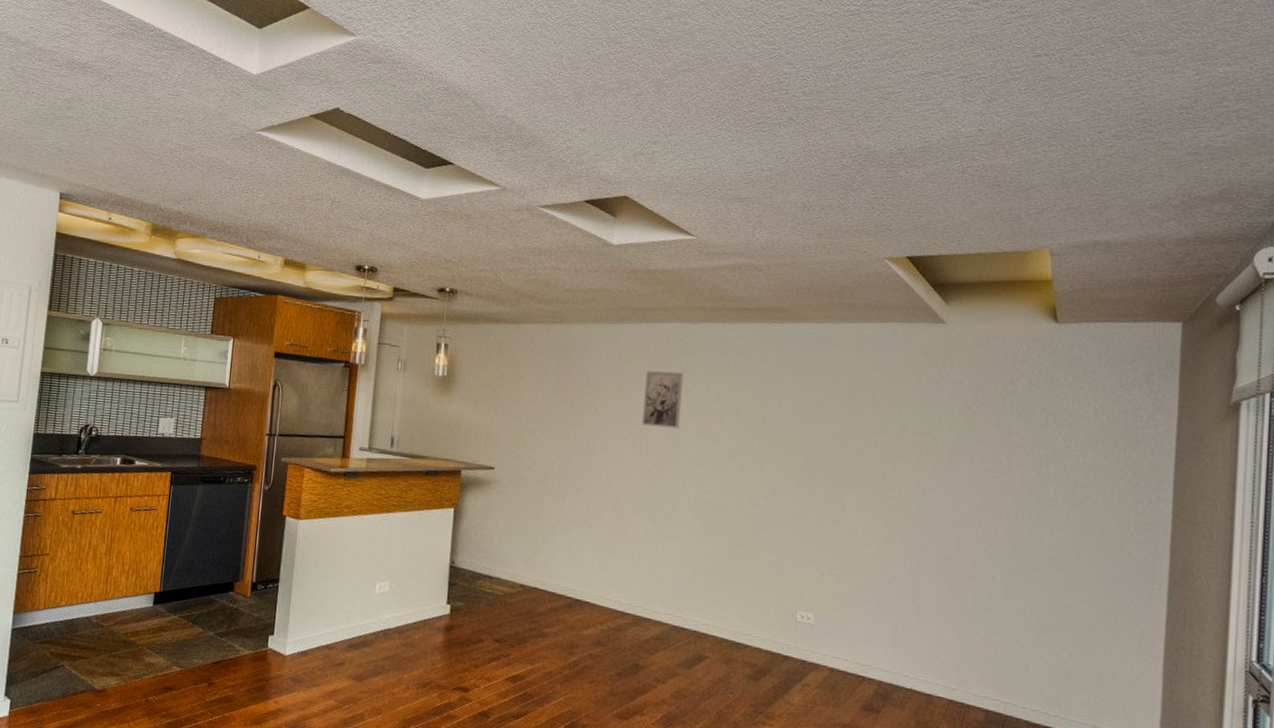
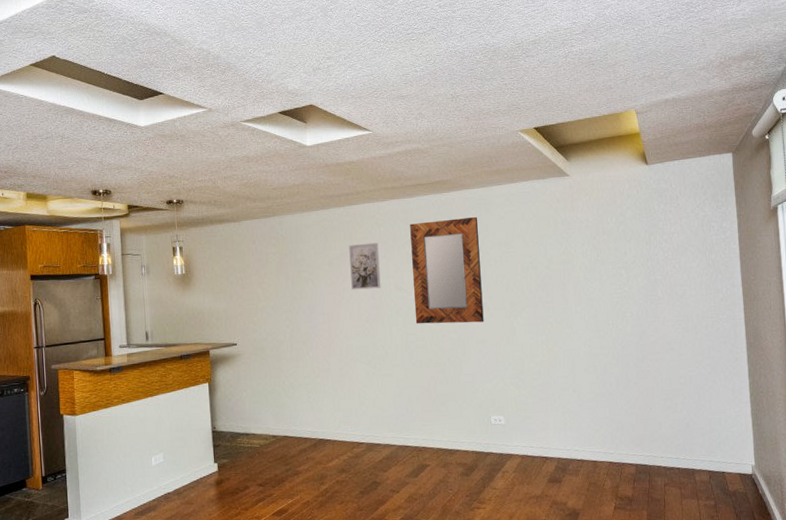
home mirror: none [716,355,816,491] -> present [410,216,484,324]

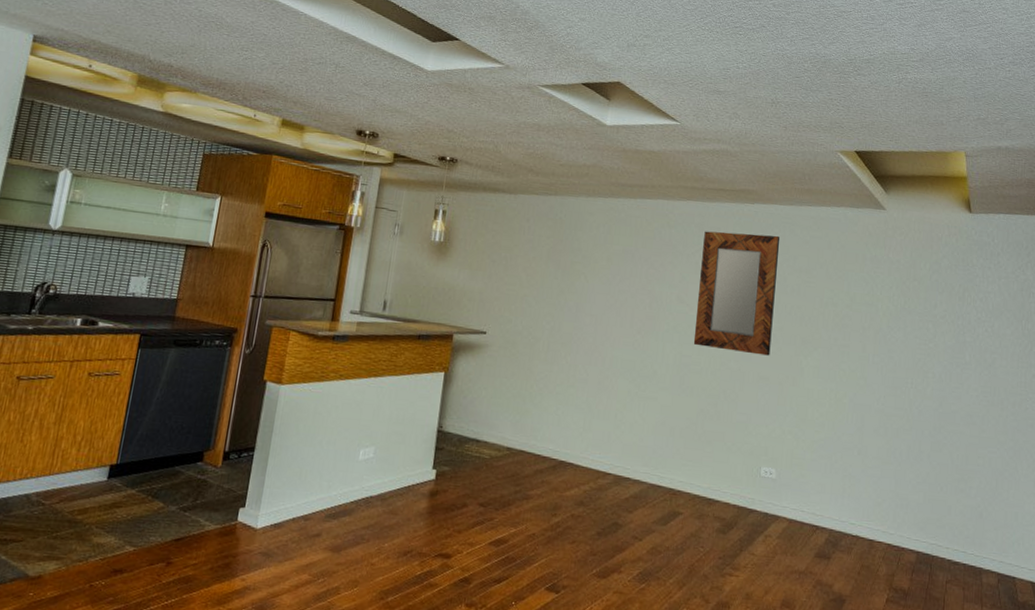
wall art: present [349,242,381,290] -> none [628,242,666,297]

